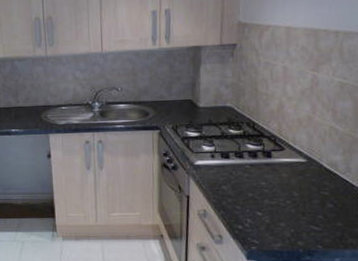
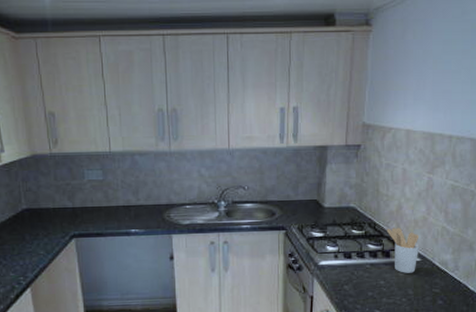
utensil holder: none [266,127,305,174] -> present [386,227,420,273]

